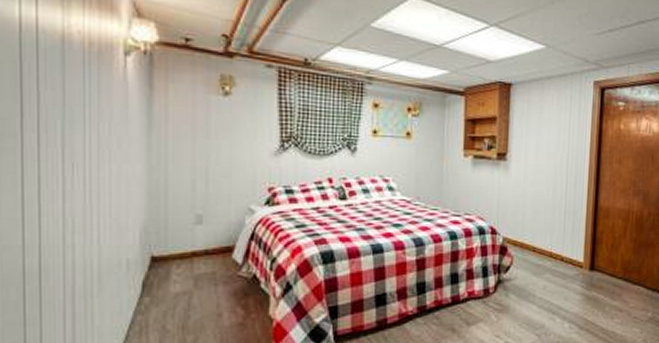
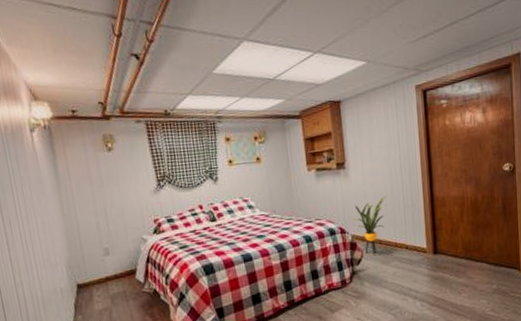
house plant: none [507,197,548,265] -> present [353,196,387,256]

